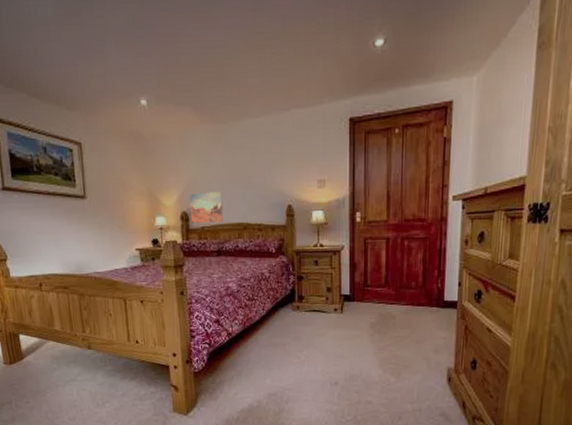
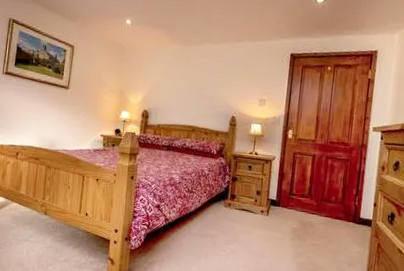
wall art: present [189,192,224,224] -> none [149,96,179,123]

